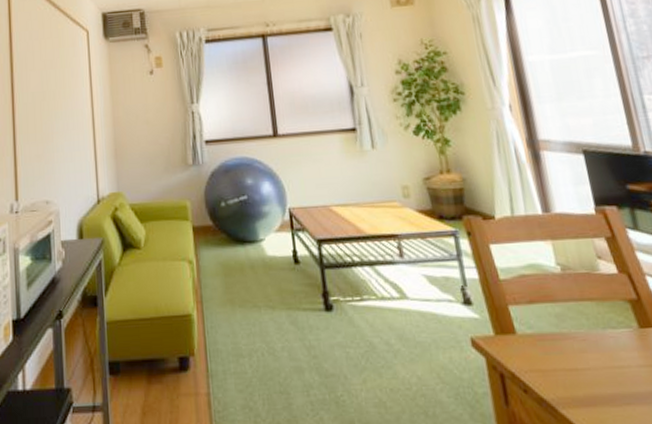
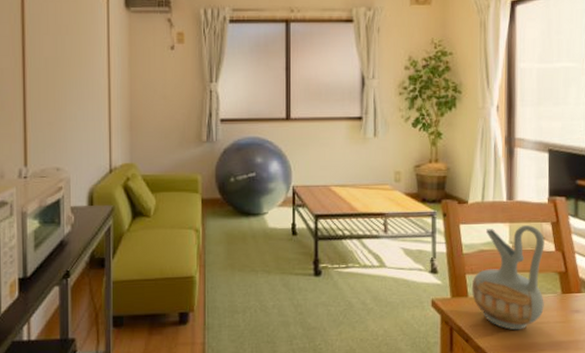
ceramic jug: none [518,242,620,377] -> present [471,225,545,331]

